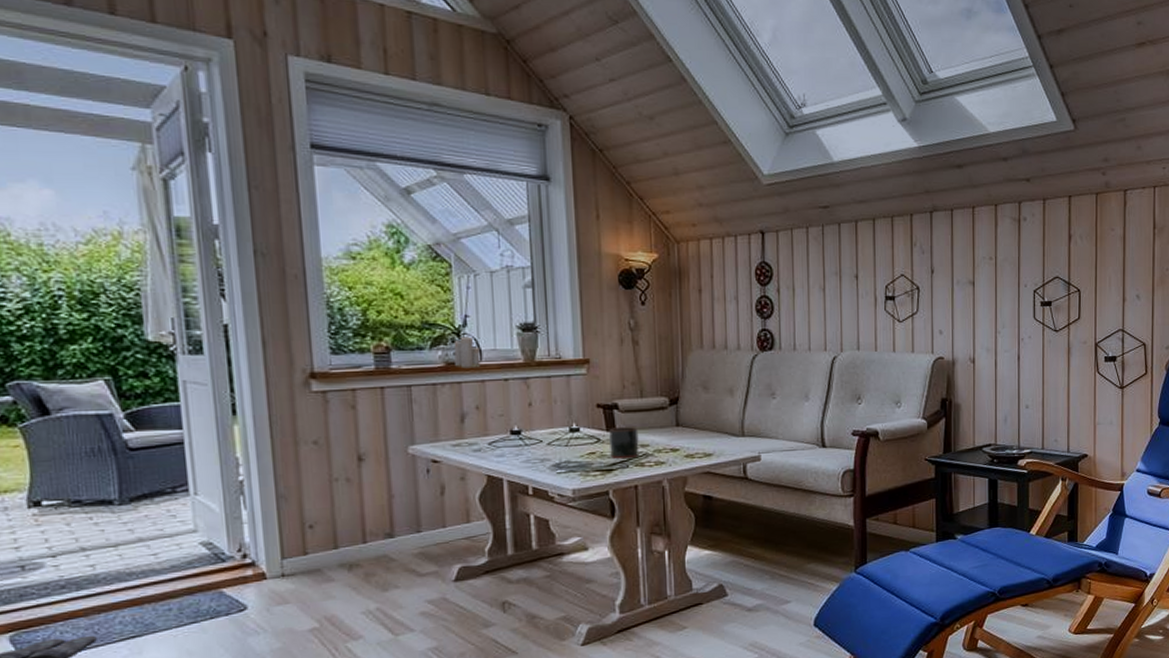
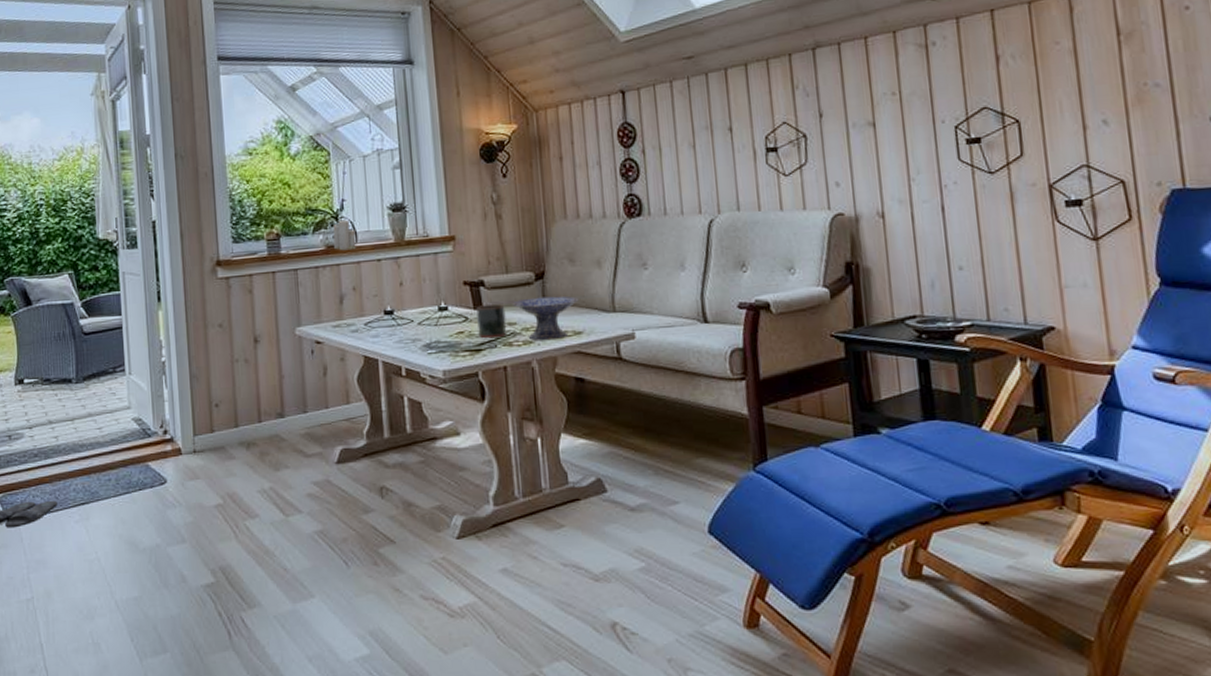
decorative bowl: none [645,420,711,462] -> present [512,296,579,341]

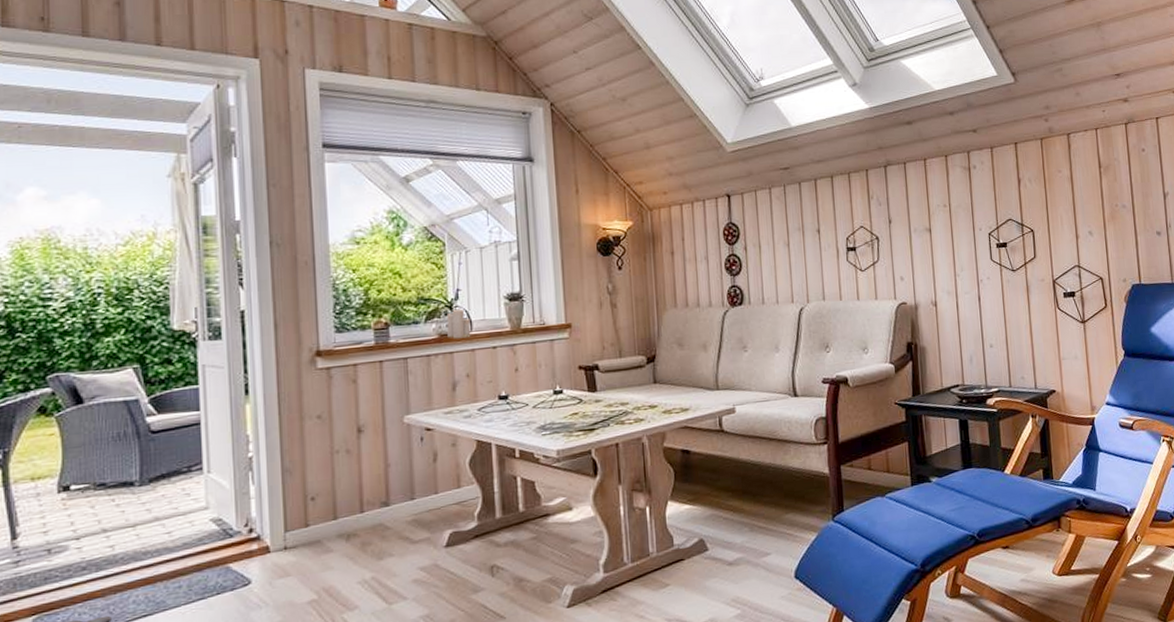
mug: present [476,304,507,339] -> none [591,386,619,418]
decorative bowl: present [512,296,579,341] -> none [625,377,687,419]

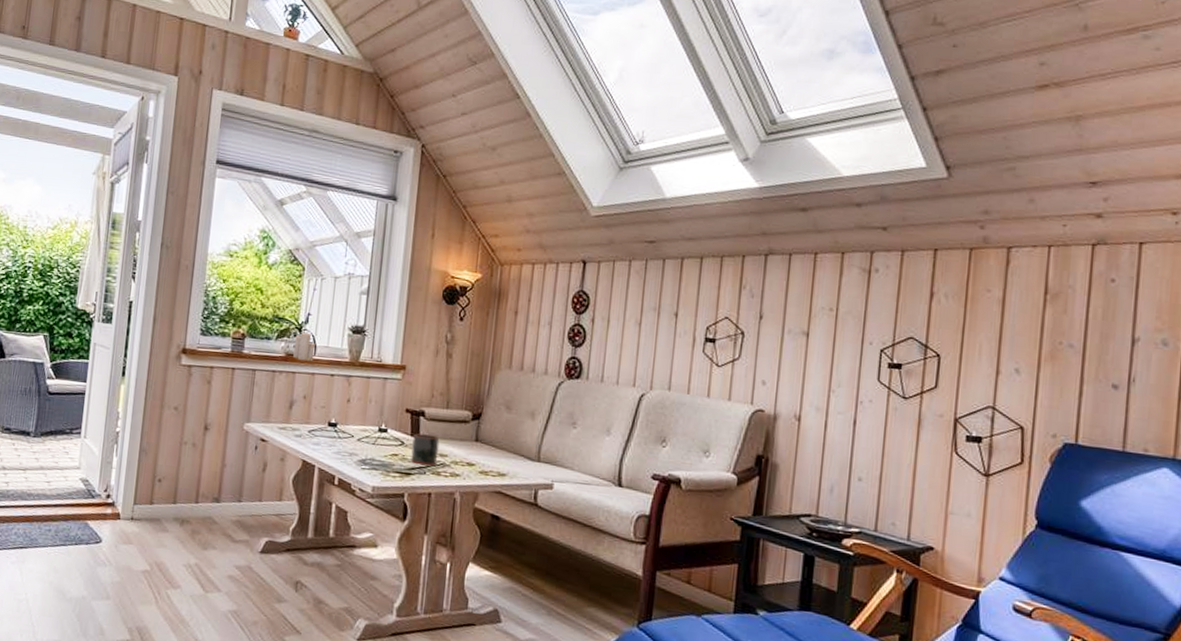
mug: none [591,386,619,418] -> present [411,433,440,466]

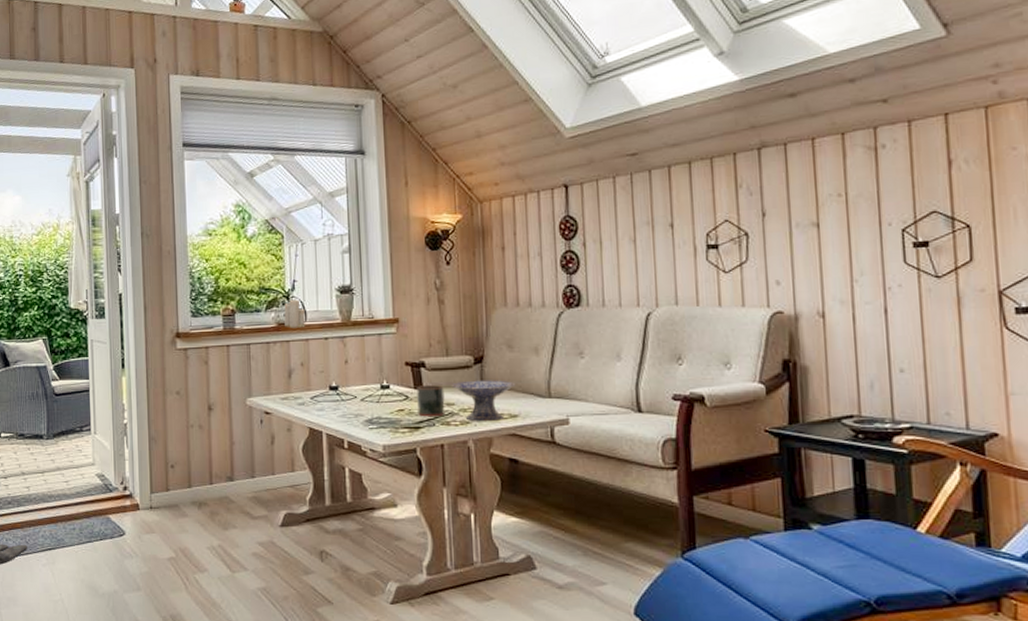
decorative bowl: none [446,435,509,478] -> present [451,380,516,422]

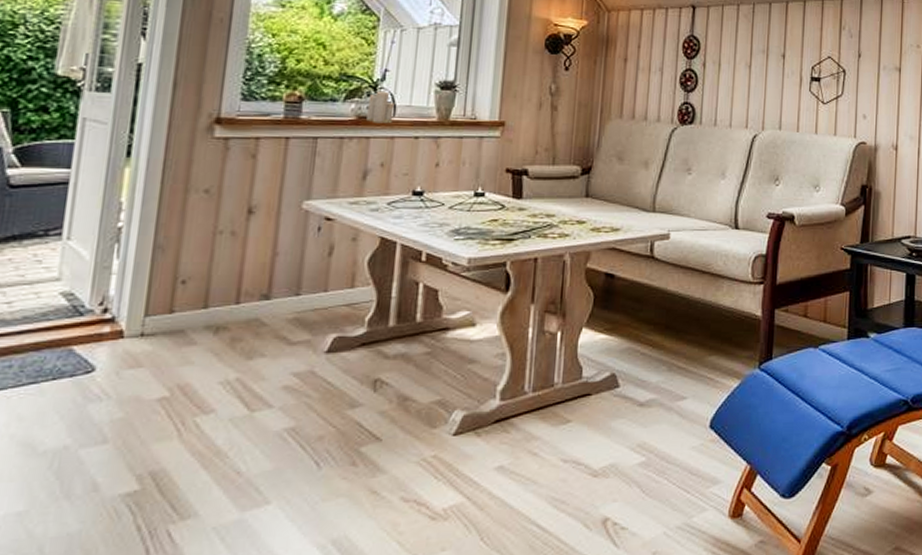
mug: present [417,385,445,417] -> none [513,195,546,229]
decorative bowl: present [451,380,516,422] -> none [553,191,622,235]

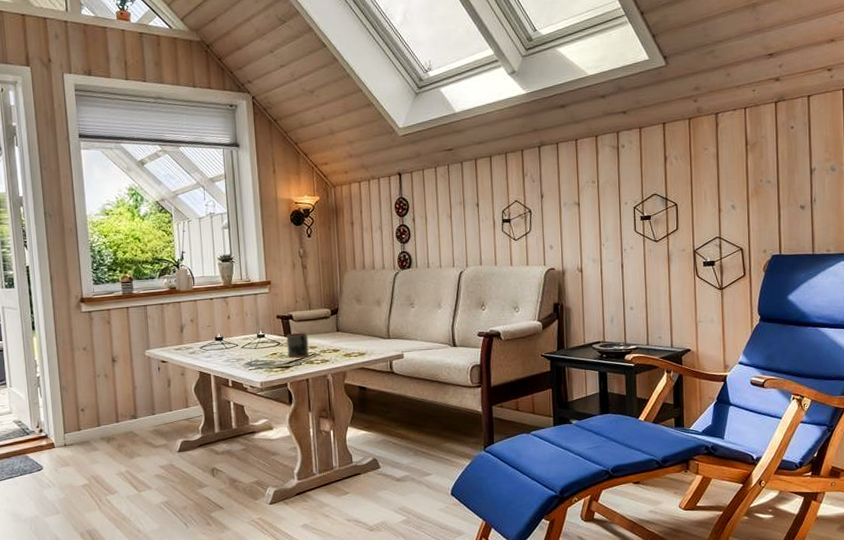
mug: none [513,195,546,229] -> present [286,333,309,358]

